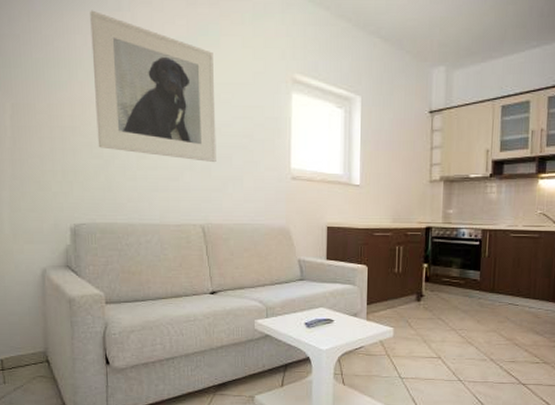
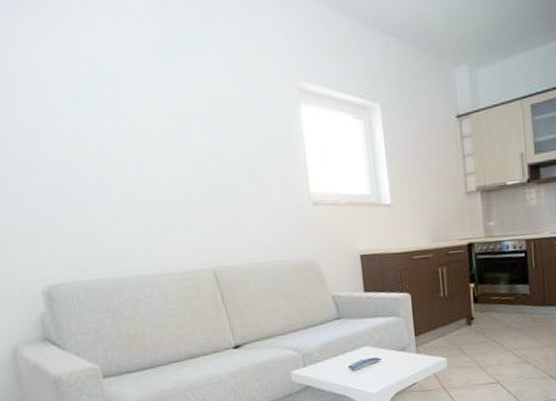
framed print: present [90,10,216,163] -> none [29,15,220,194]

